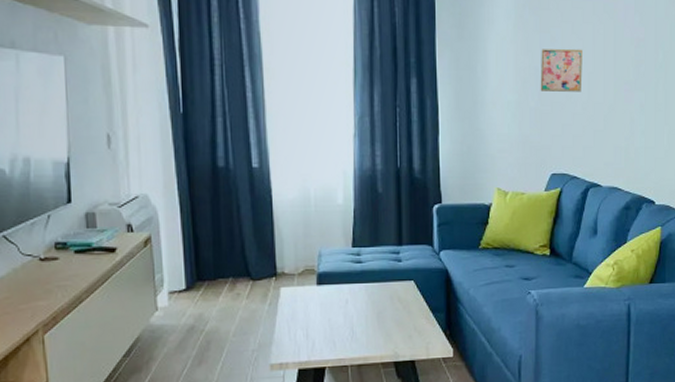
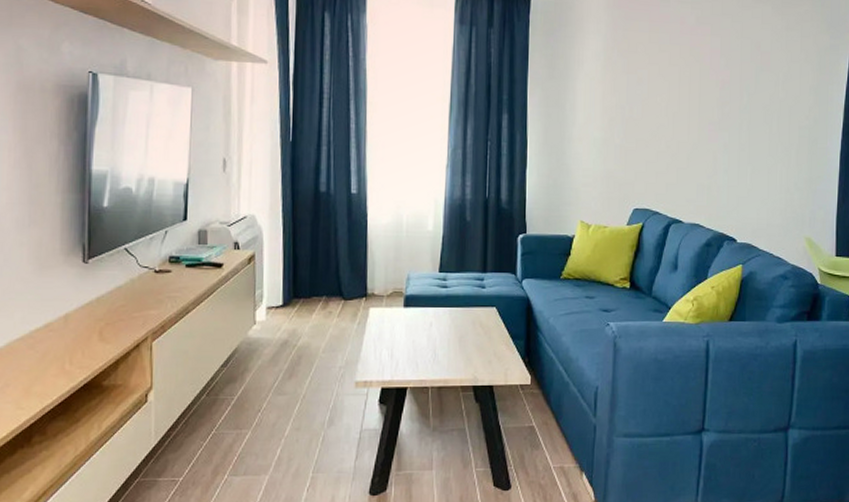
wall art: present [540,48,582,92] -> none [625,89,668,131]

